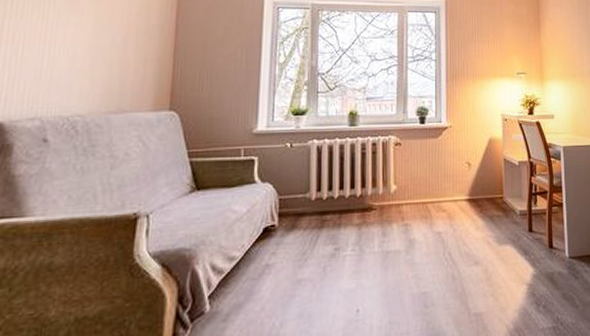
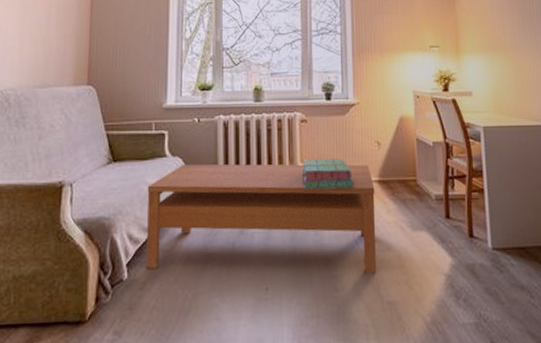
coffee table: none [230,185,465,299] -> present [146,163,377,274]
stack of books: none [394,179,445,211] -> present [301,159,354,189]

